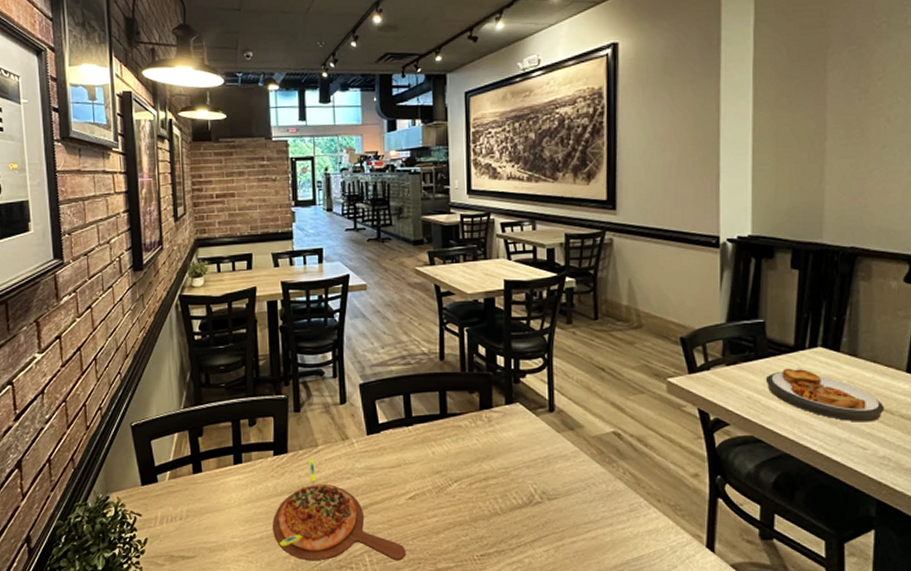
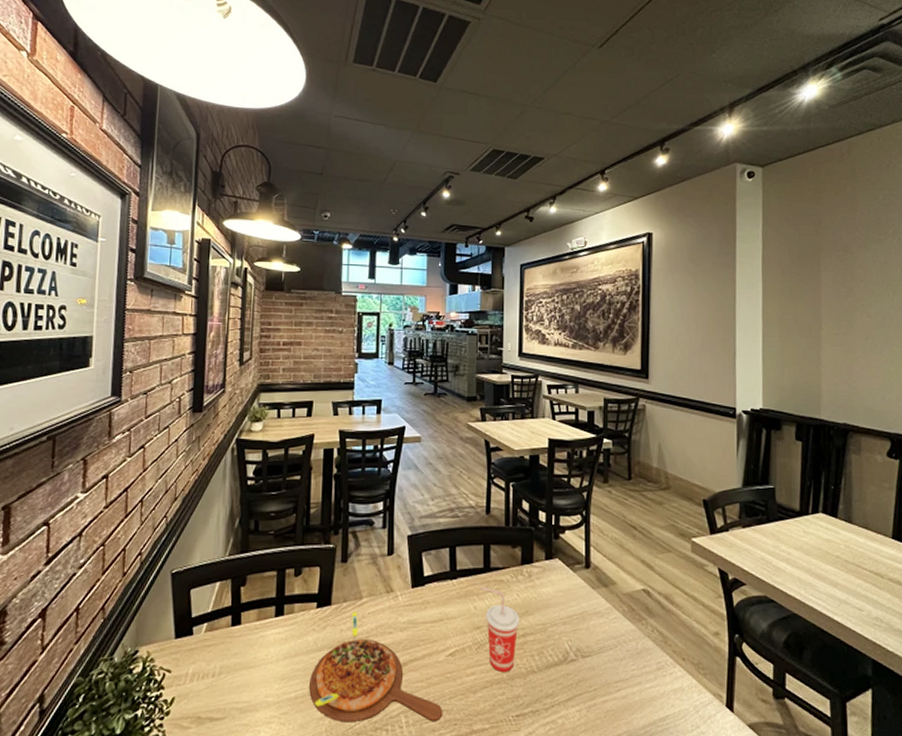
beverage cup: none [437,431,481,514] -> present [480,586,520,672]
pasta dish: present [765,368,885,422] -> none [776,531,876,585]

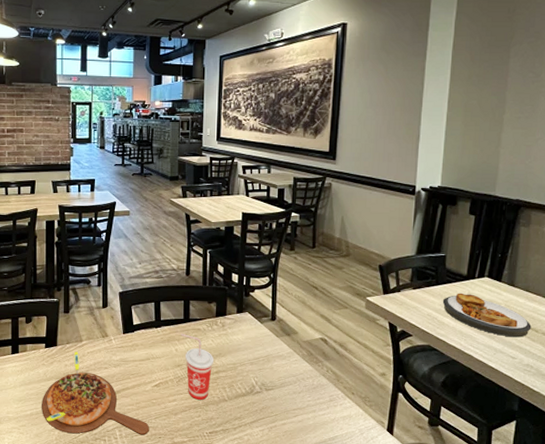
pasta dish: none [776,531,876,585] -> present [442,293,532,338]

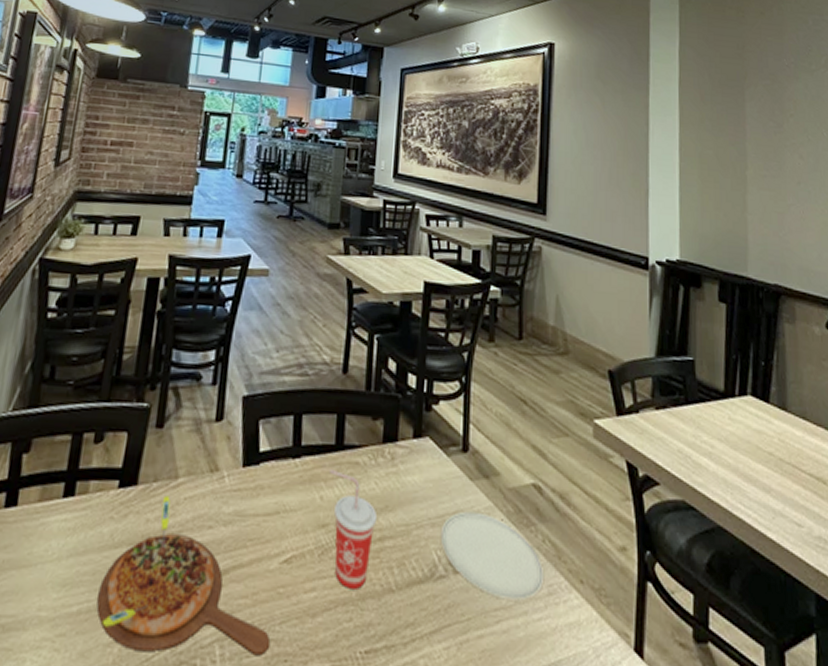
plate: none [256,355,328,405] -> present [440,511,545,601]
pasta dish: present [442,293,532,338] -> none [696,417,817,492]

